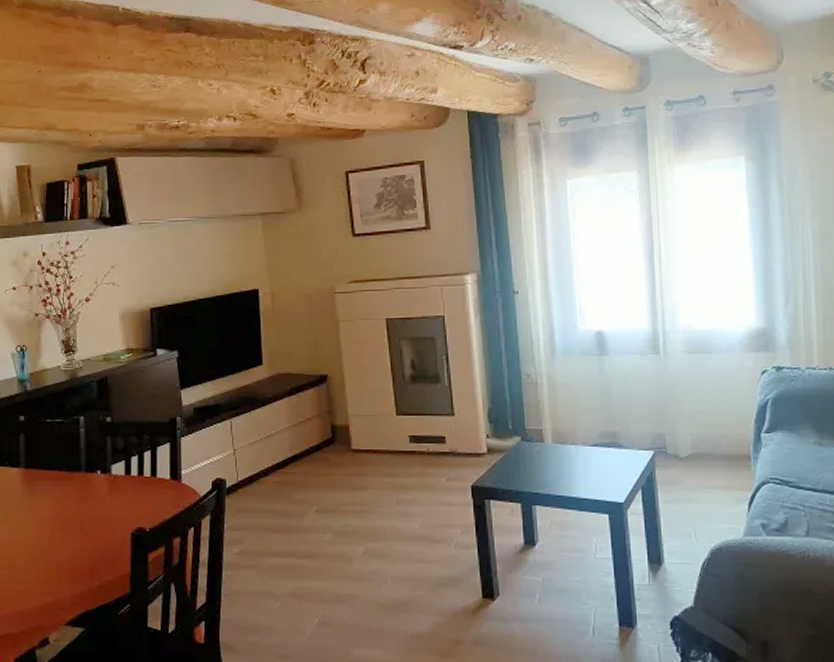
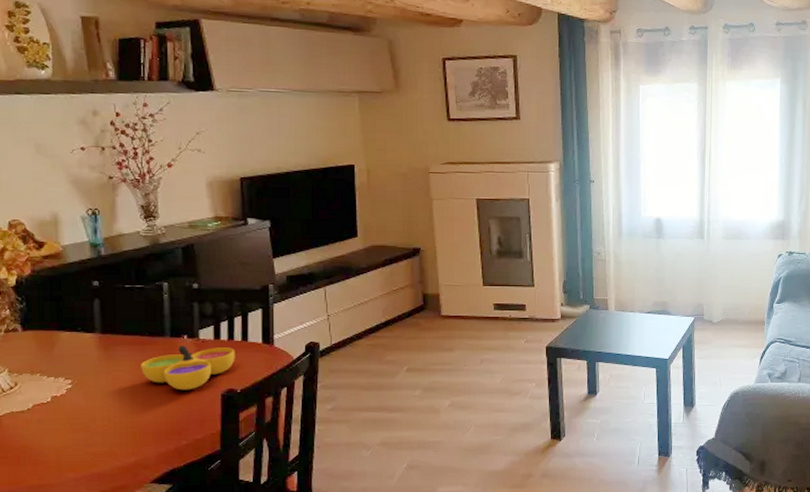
decorative bowl: none [59,481,145,528] -> present [141,345,235,391]

